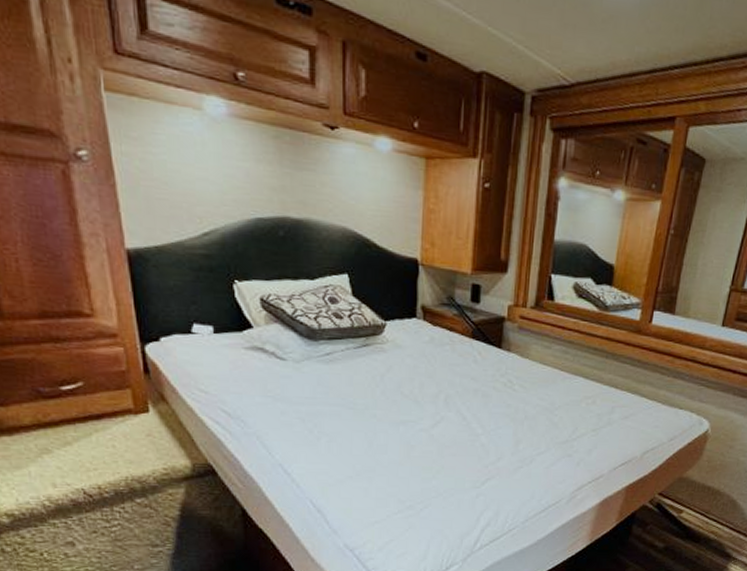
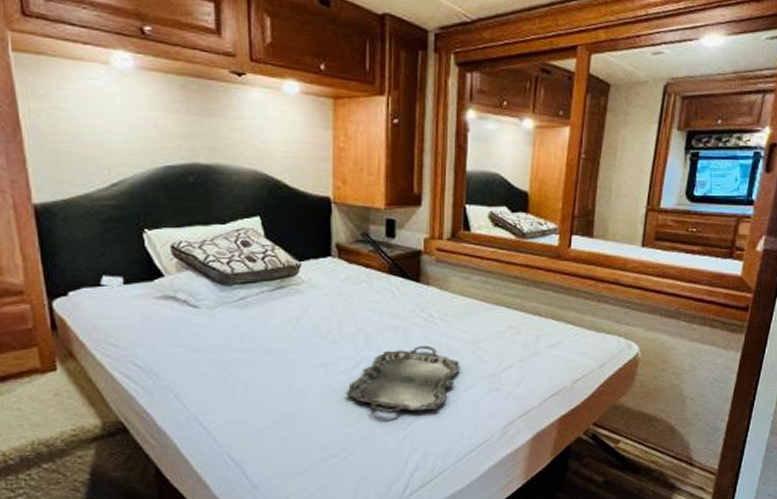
serving tray: none [423,409,535,472] -> present [345,345,459,413]

